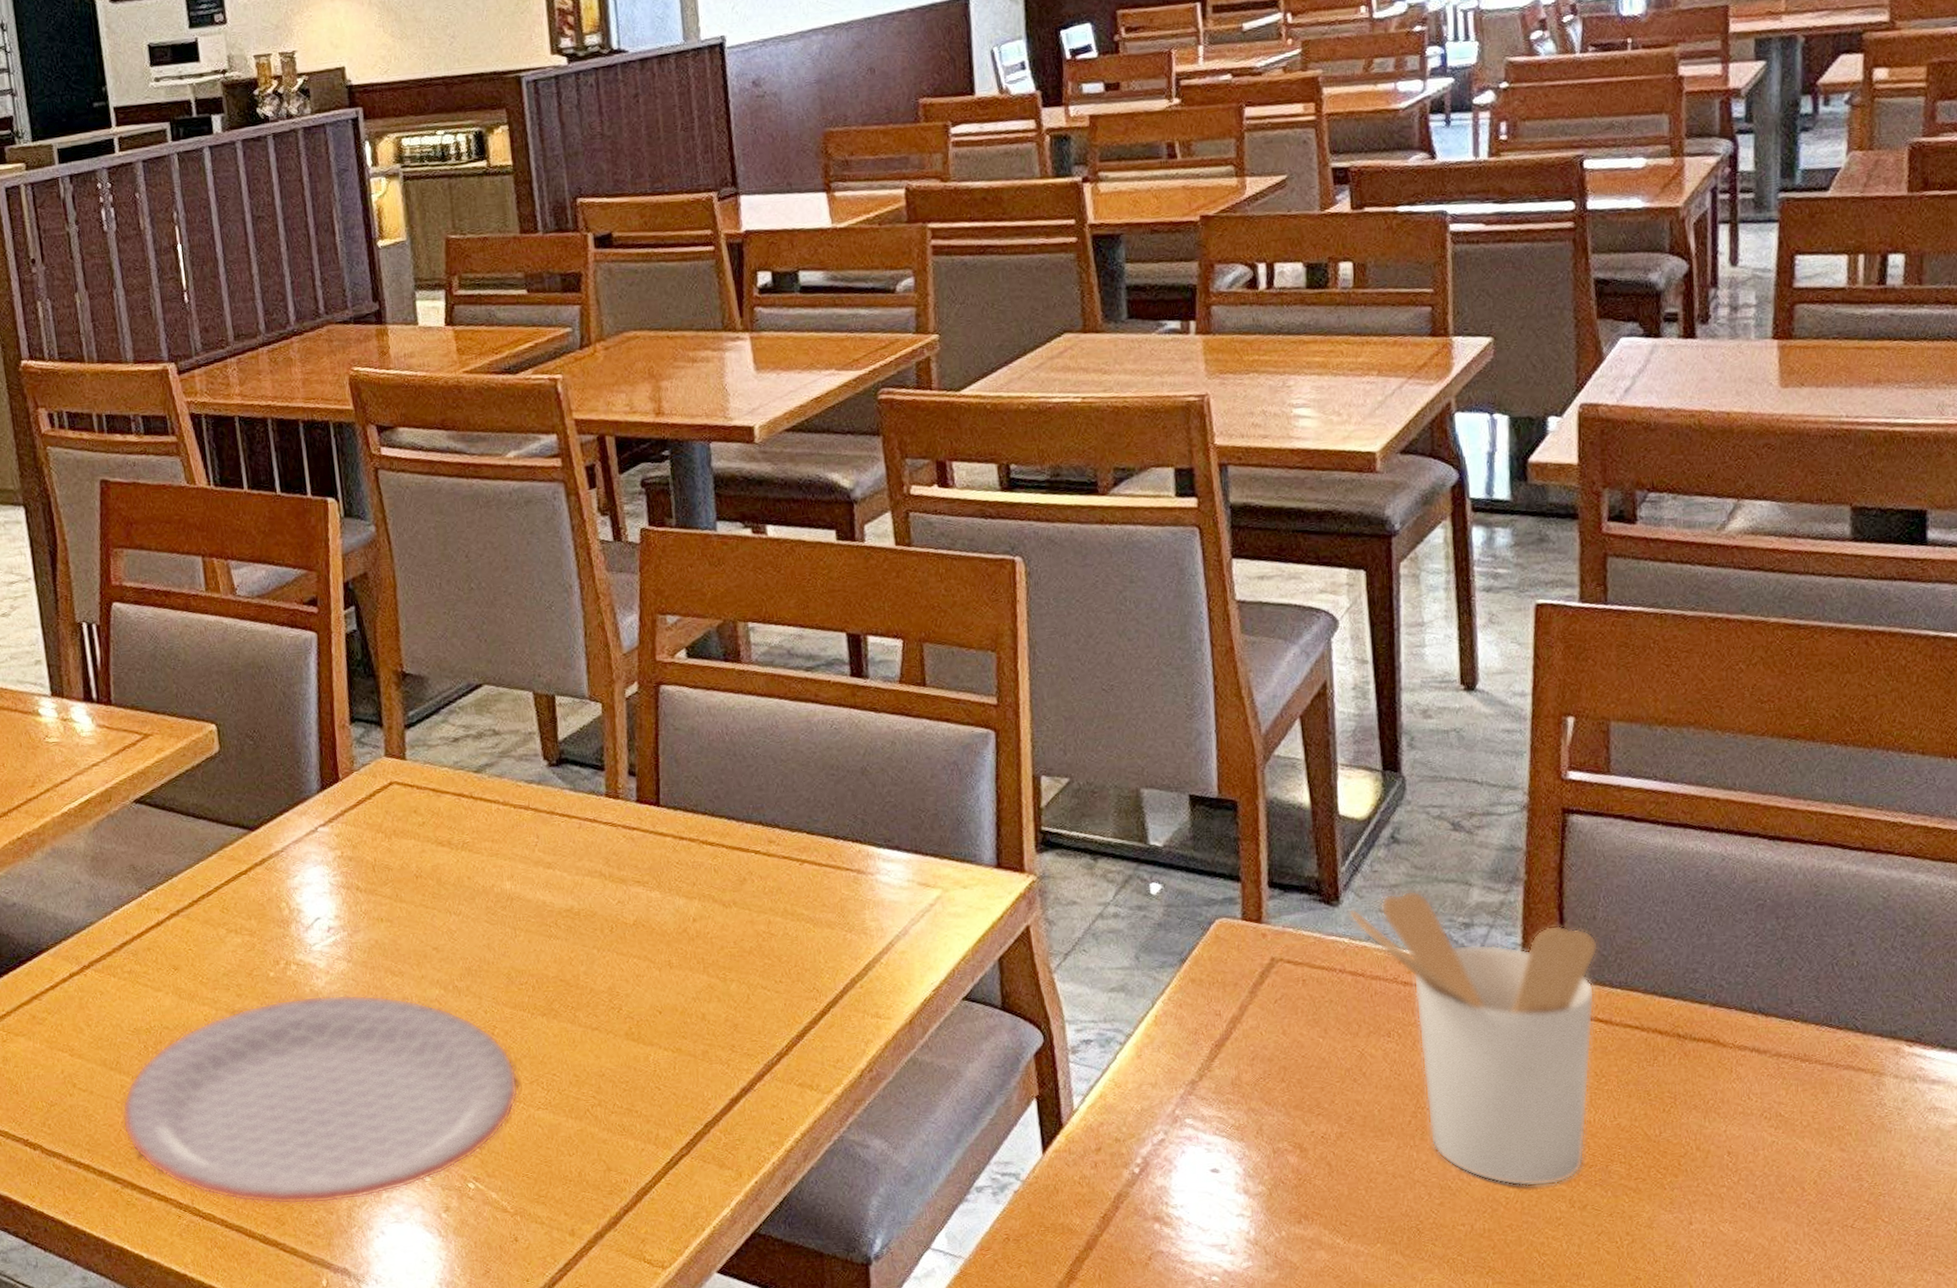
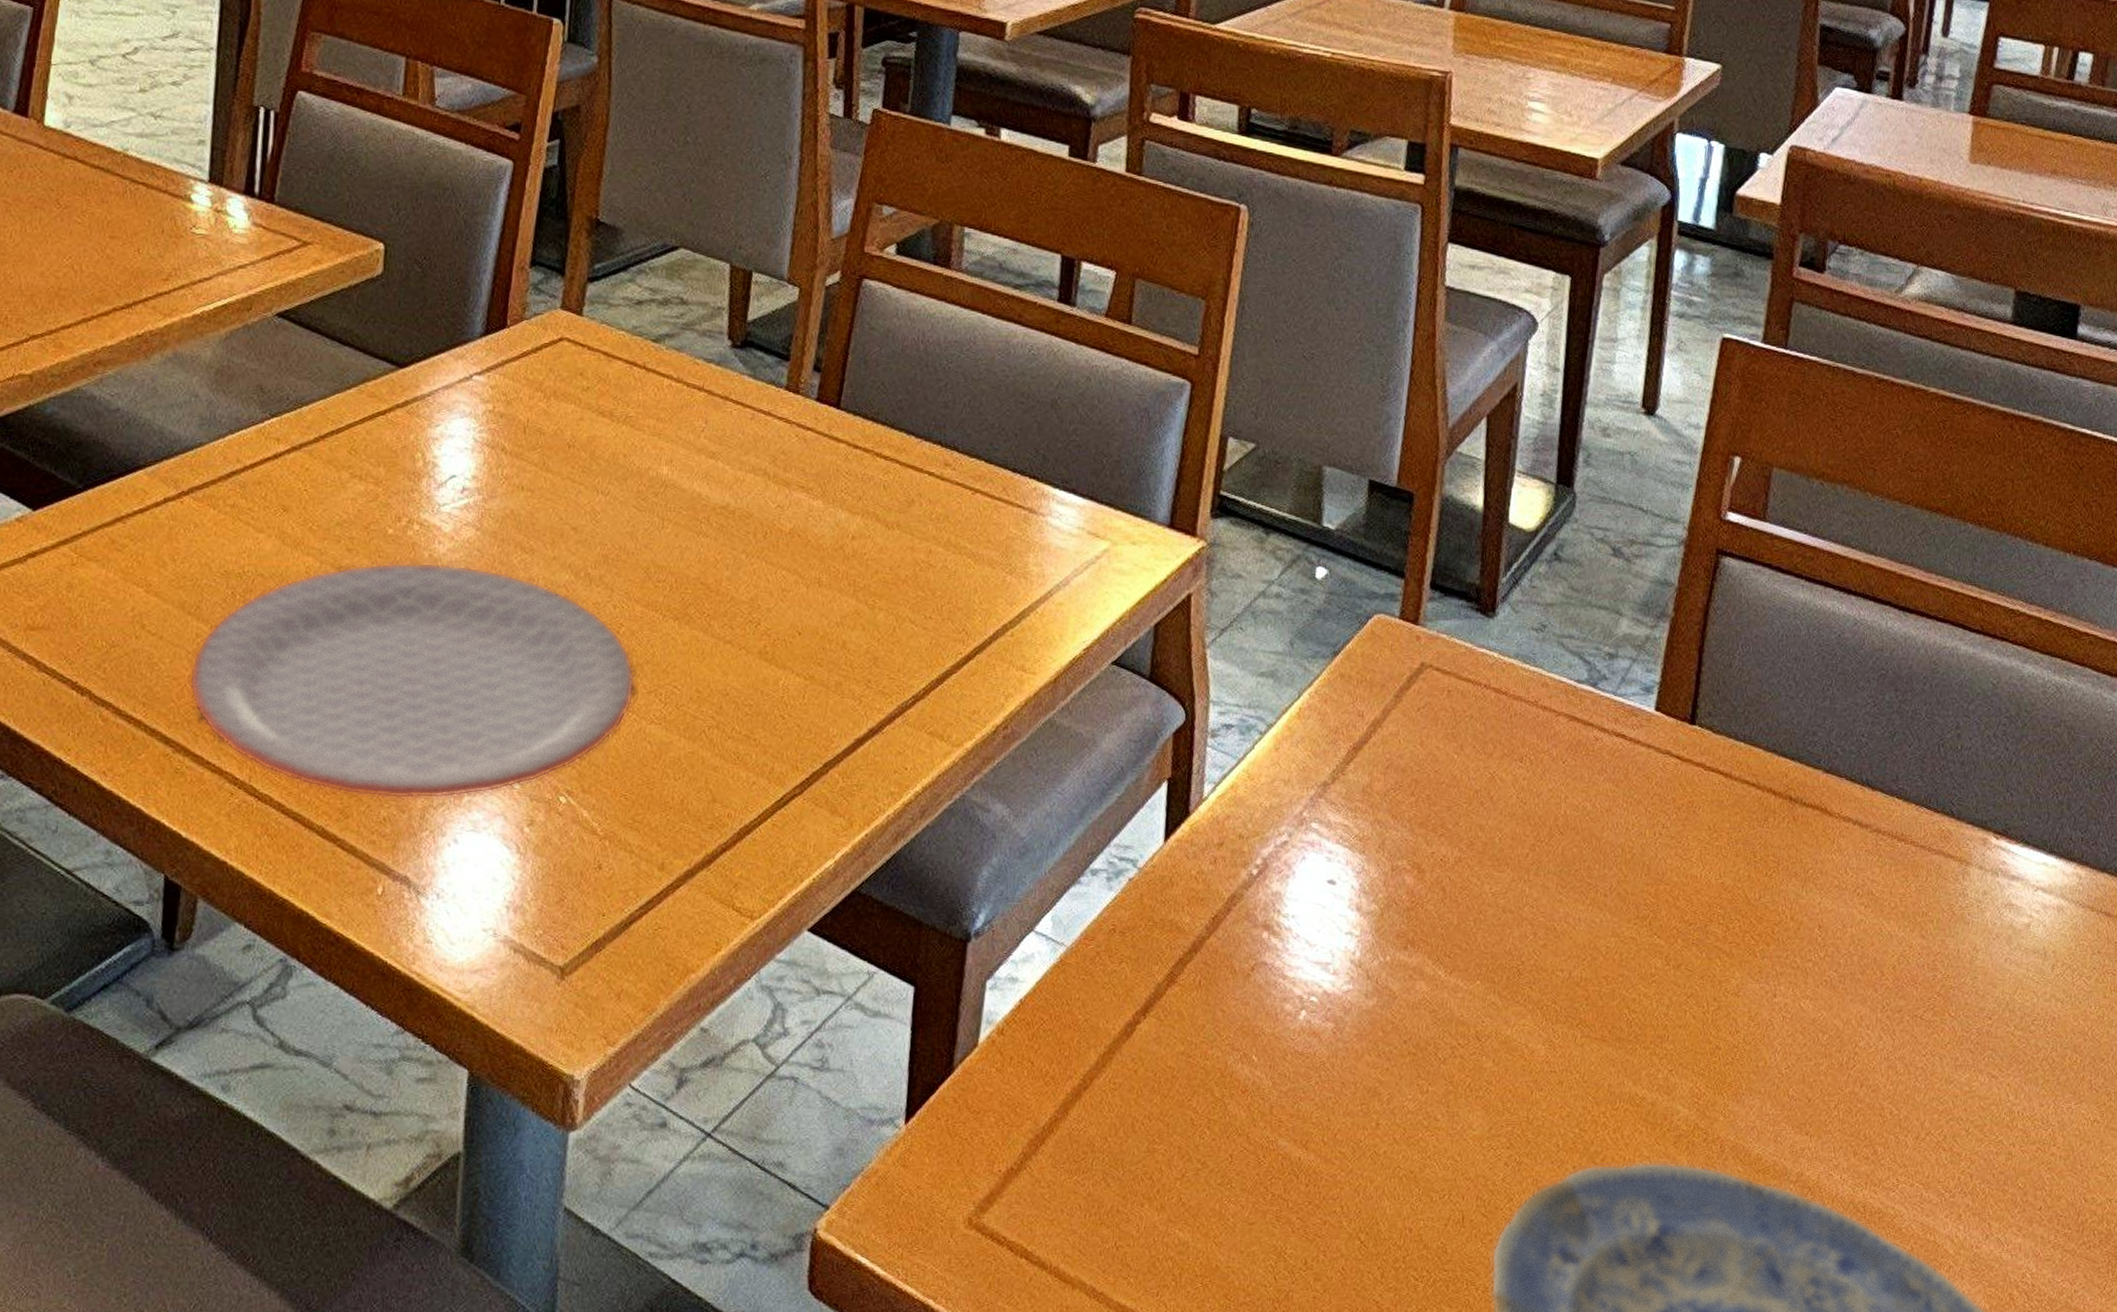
utensil holder: present [1348,890,1599,1187] -> none [1501,612,1731,939]

